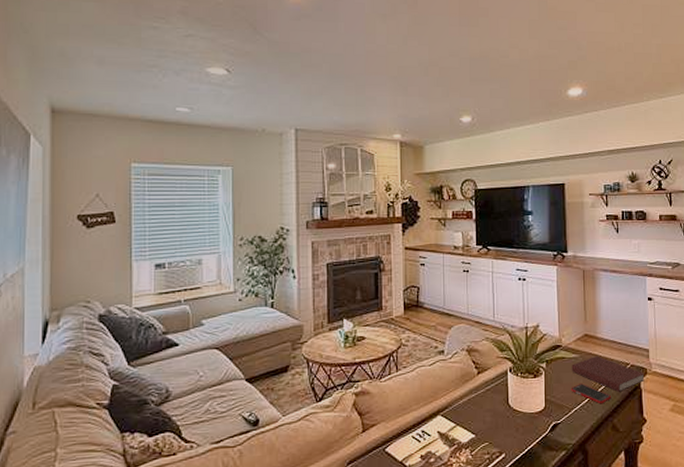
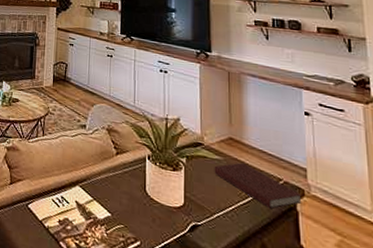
cell phone: present [570,383,612,404] -> none [213,188,261,217]

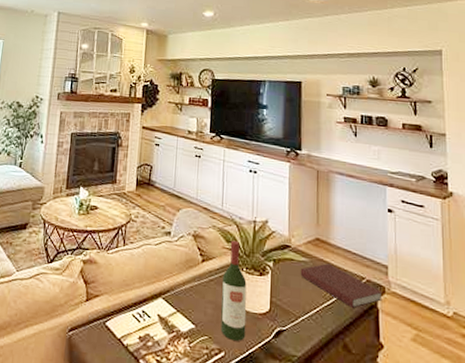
wine bottle: none [135,135,161,232] -> present [220,240,247,341]

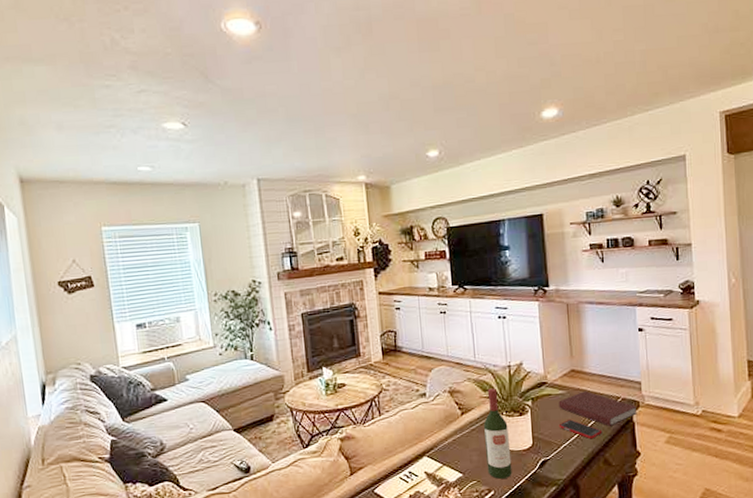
cell phone: none [298,290,344,318] -> present [558,419,603,439]

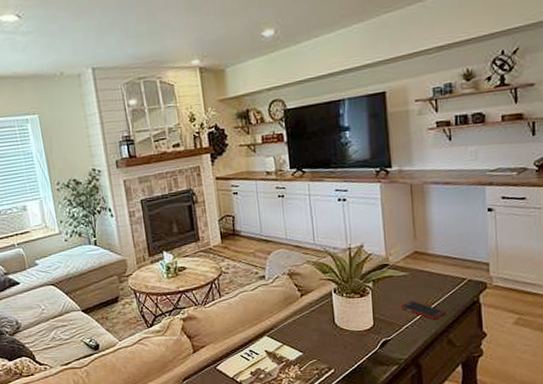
wine bottle: present [483,388,512,479] -> none [323,270,353,358]
notebook: present [558,391,638,427] -> none [400,272,484,308]

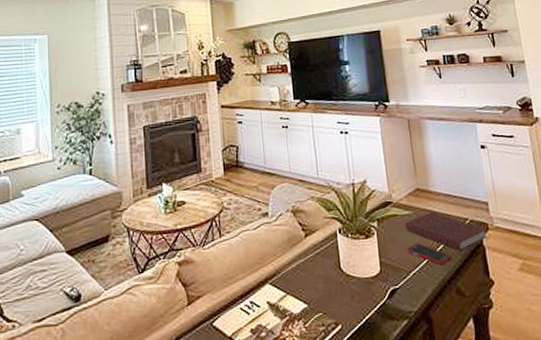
notebook: none [400,272,484,308] -> present [405,212,487,252]

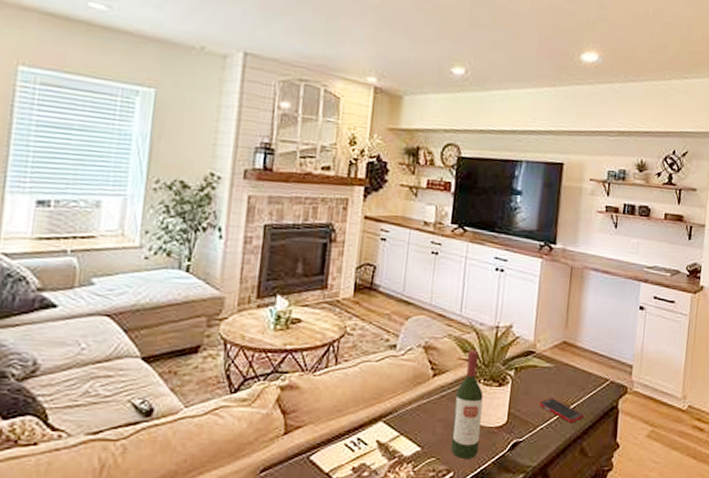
wine bottle: none [328,207,360,311] -> present [450,349,484,458]
notebook: present [405,212,487,252] -> none [543,367,625,412]

